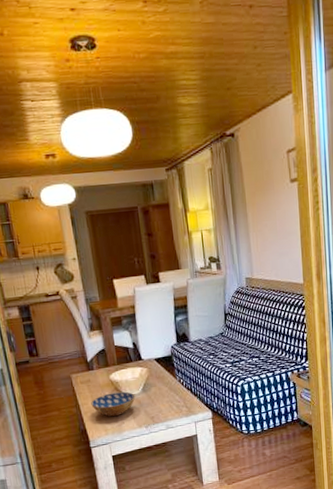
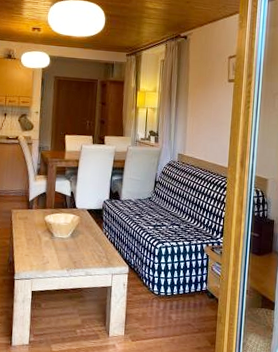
bowl: present [91,391,136,417] -> none [23,232,64,255]

